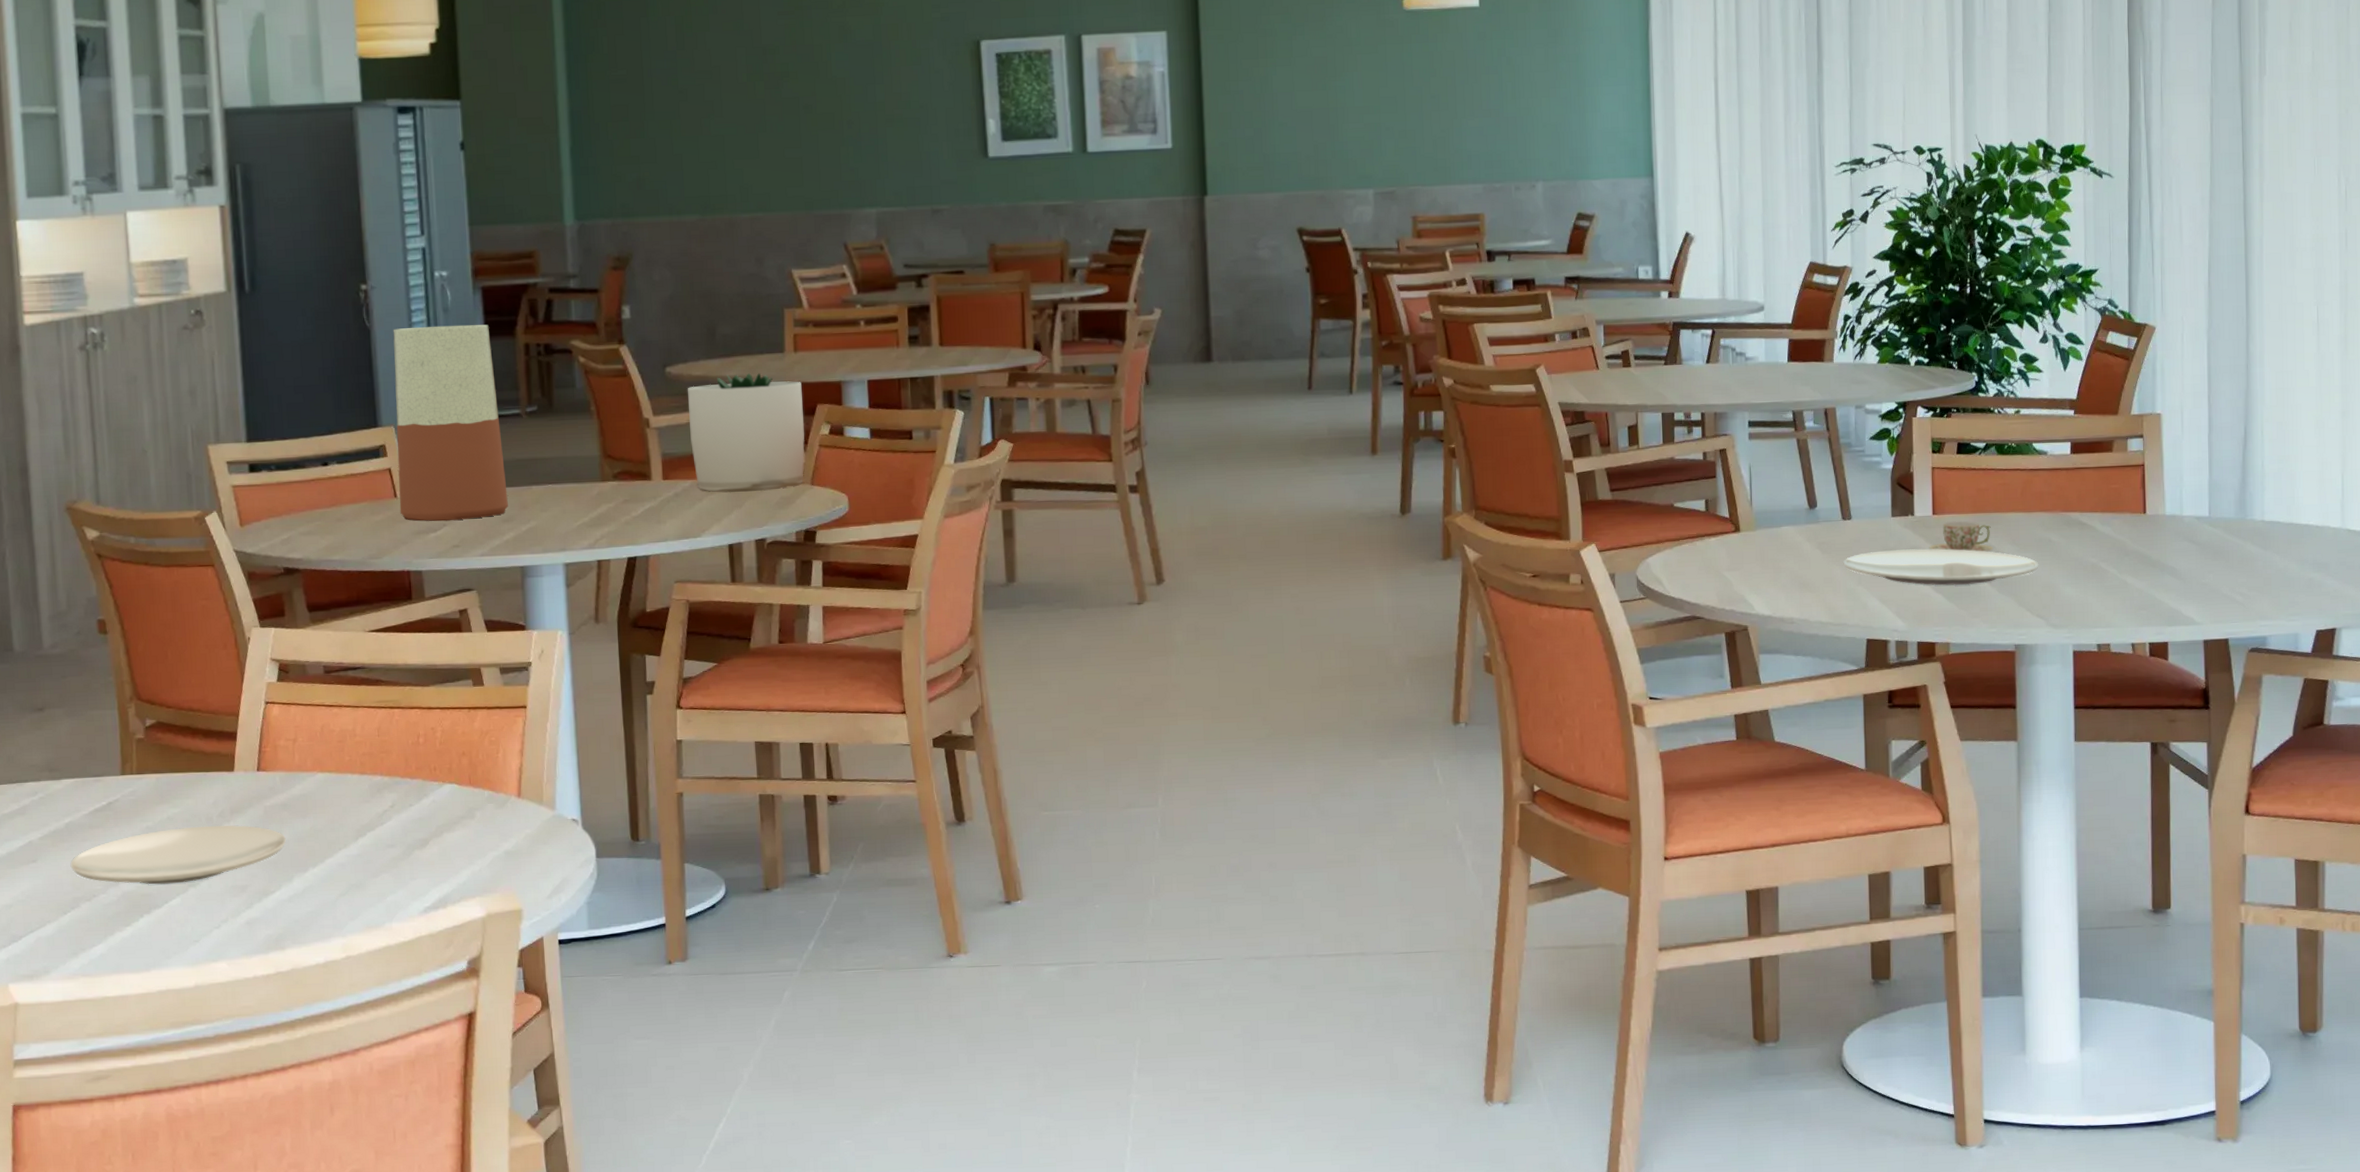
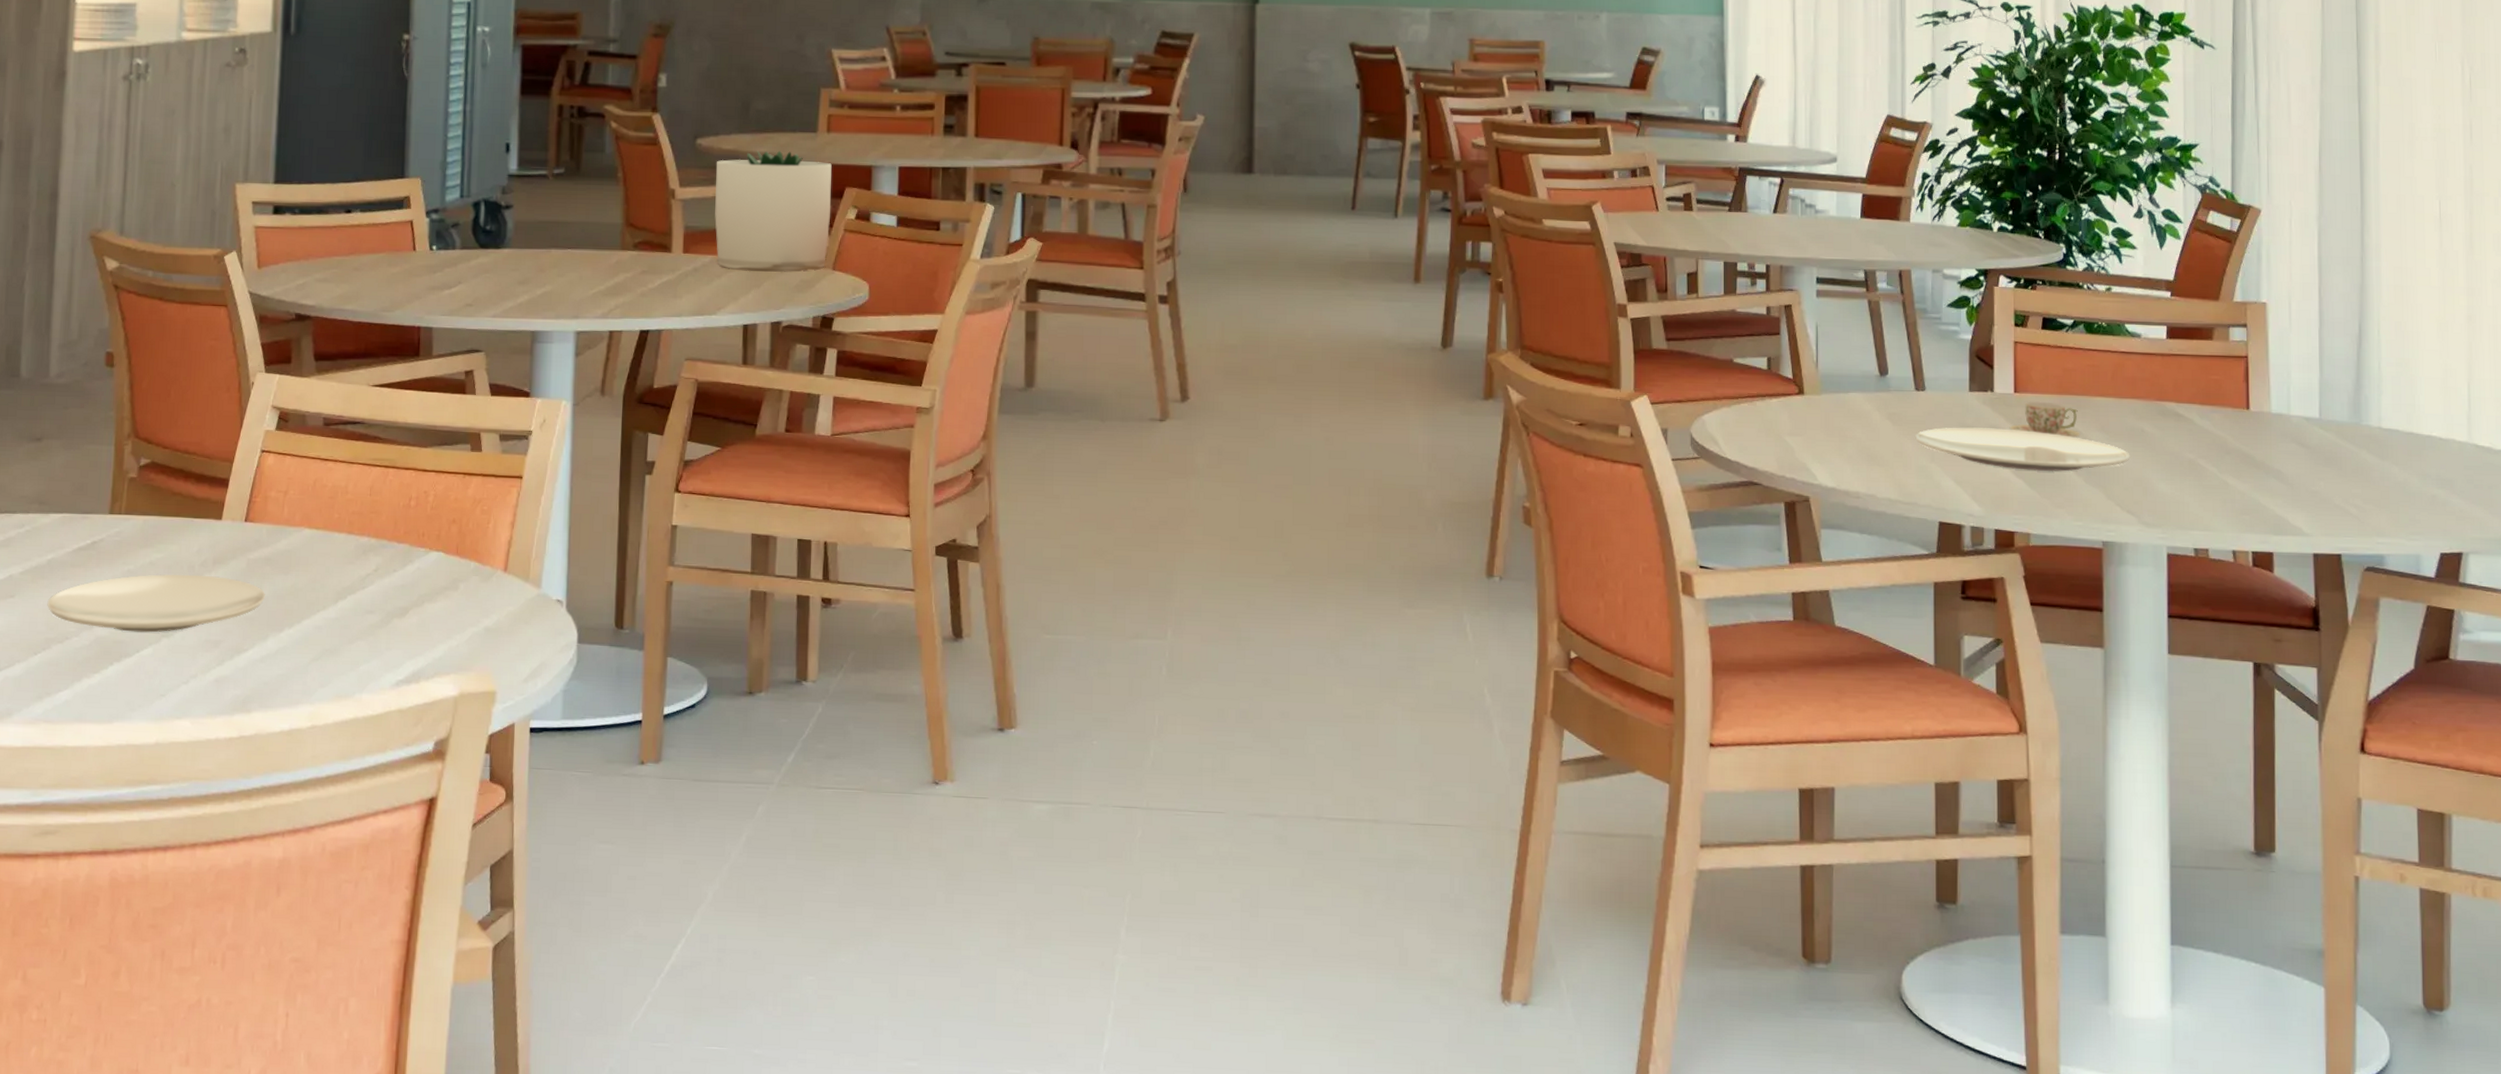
vase: present [393,324,508,522] -> none [417,80,526,278]

